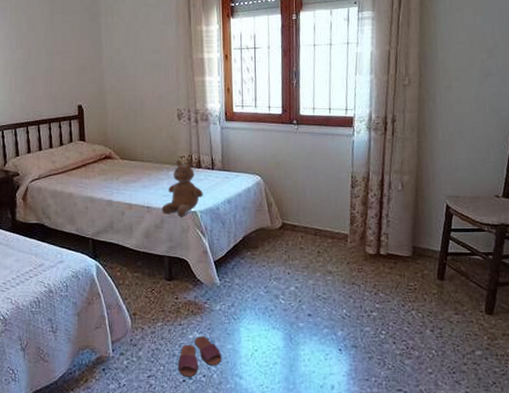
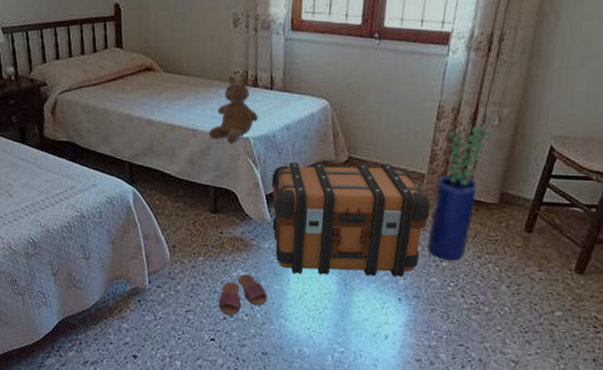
suitcase: none [218,227,356,332] -> present [271,161,431,278]
vase: none [357,179,398,310] -> present [427,112,495,261]

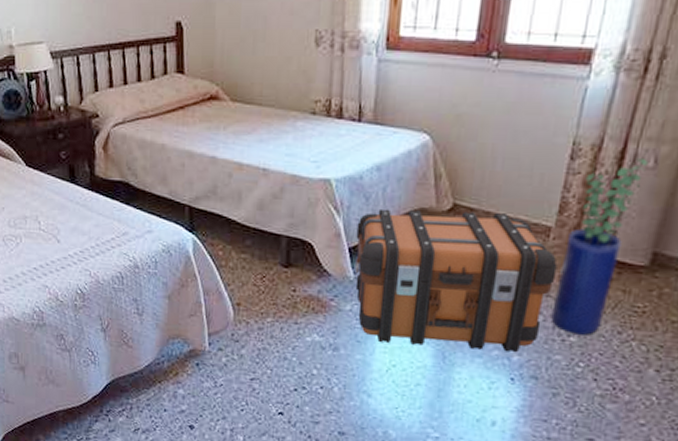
teddy bear: present [209,76,258,143] -> none [282,105,342,185]
slippers: present [218,274,267,315] -> none [288,340,347,387]

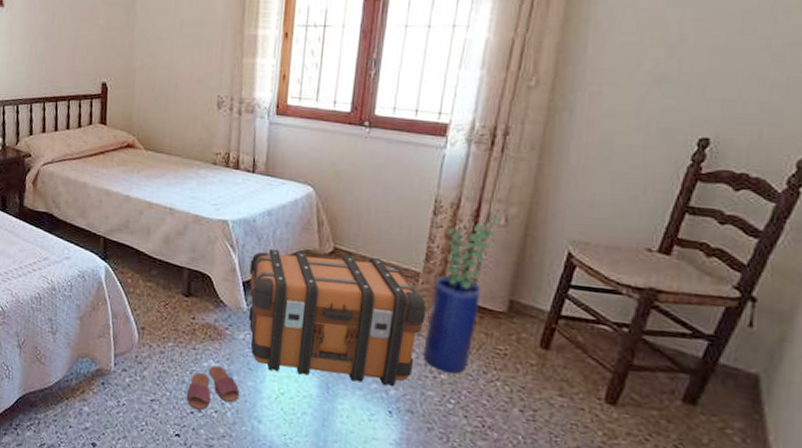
slippers: none [288,340,347,387] -> present [186,366,240,410]

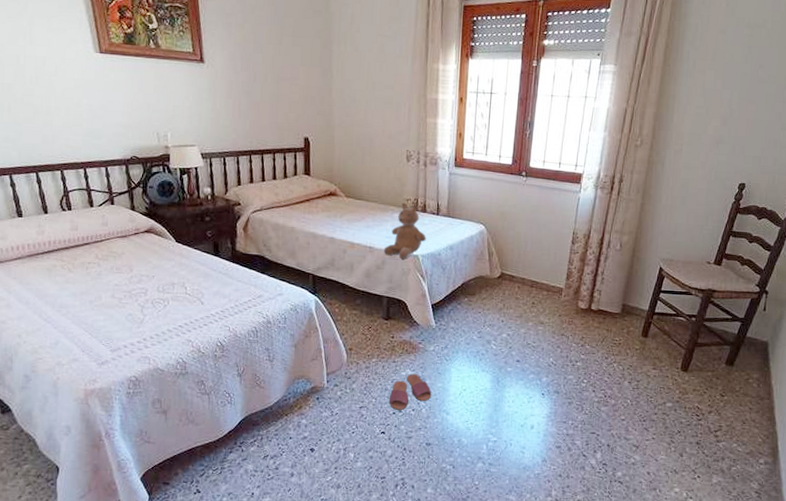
teddy bear: none [186,157,238,225] -> present [383,202,426,259]
suitcase: present [248,248,427,387] -> none [436,276,568,376]
vase: present [423,210,500,374] -> none [565,239,617,361]

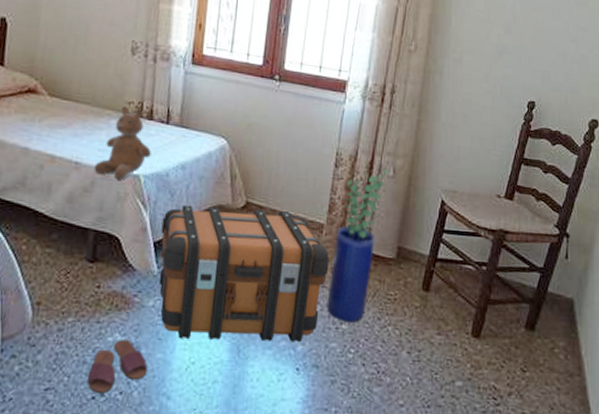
suitcase: none [436,276,568,376] -> present [158,204,330,343]
vase: none [565,239,617,361] -> present [327,162,390,322]

